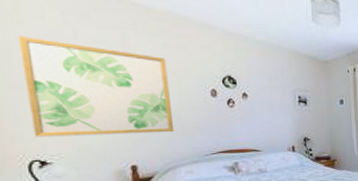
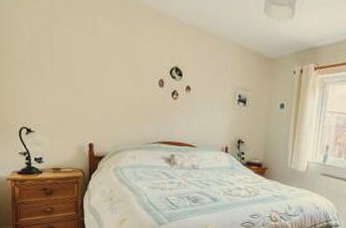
wall art: present [18,35,175,137] -> none [20,17,125,117]

